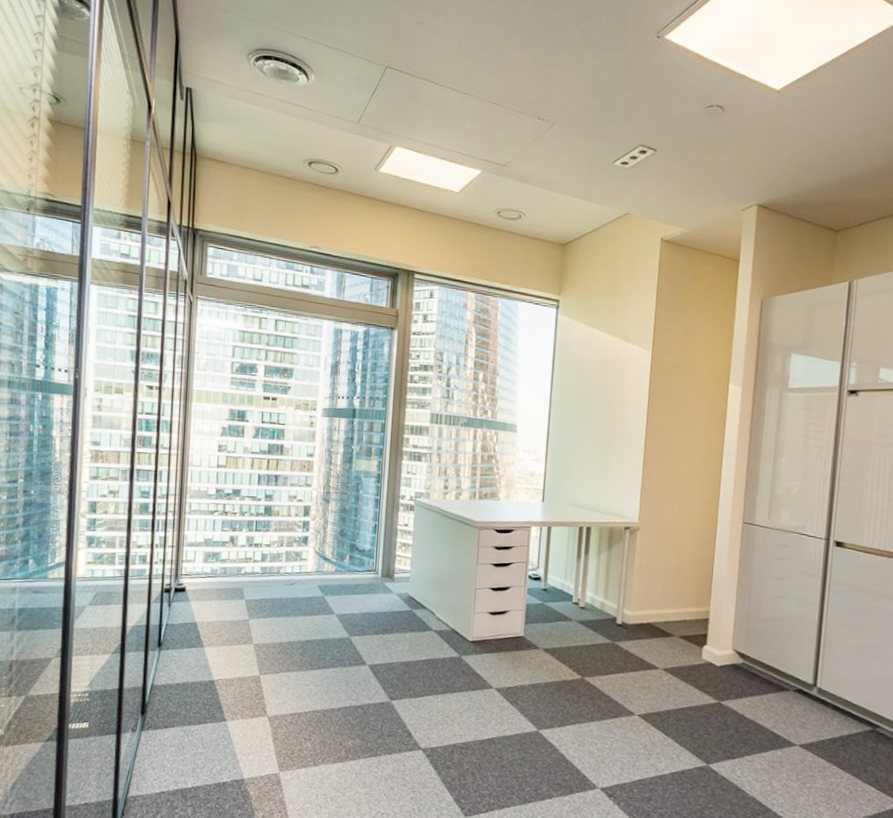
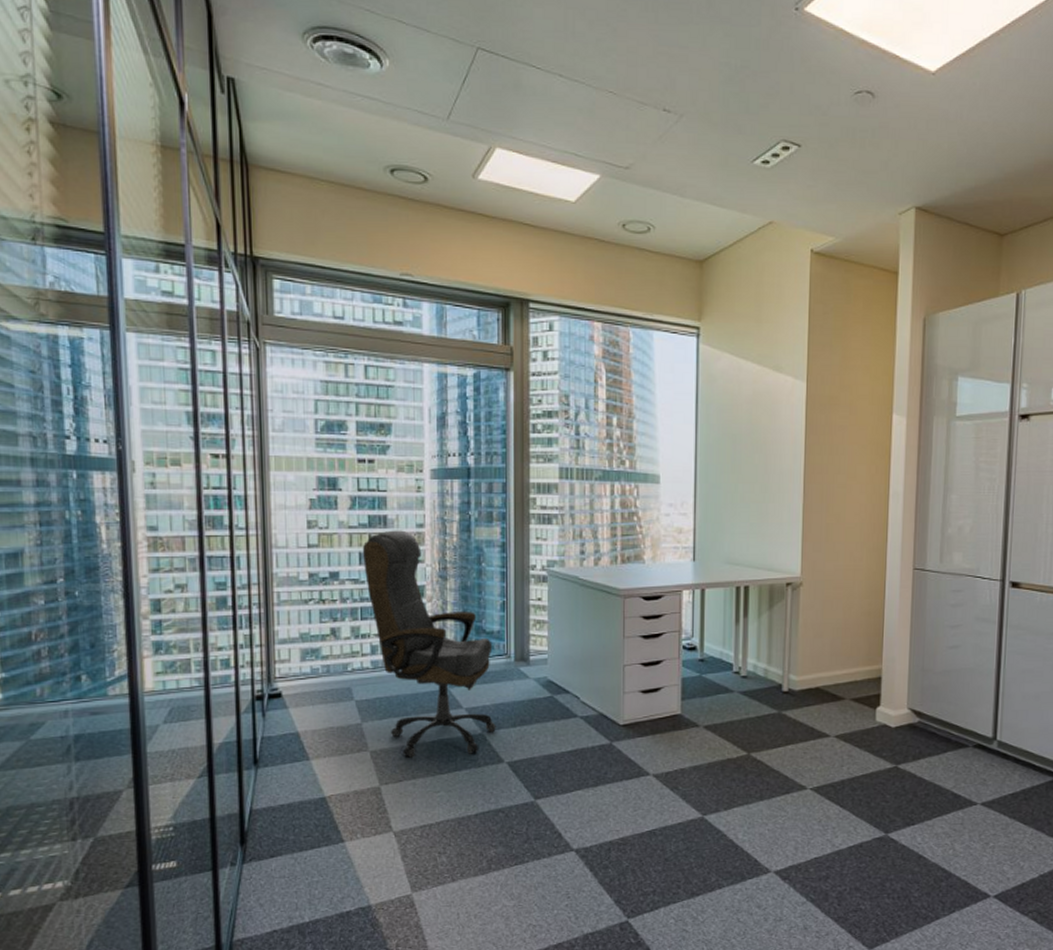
office chair: none [261,457,364,655] -> present [362,530,496,758]

